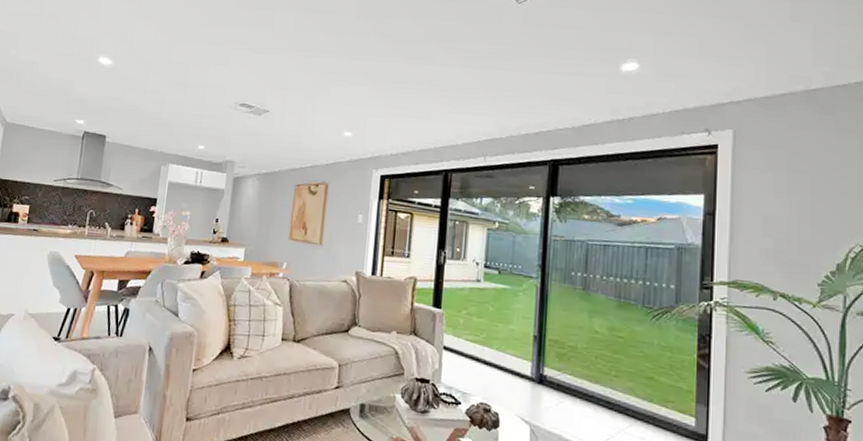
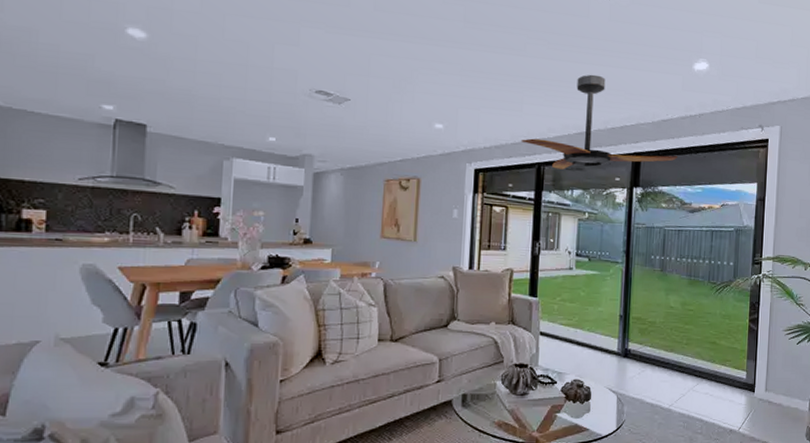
ceiling fan: none [428,80,603,177] -> present [521,74,678,170]

